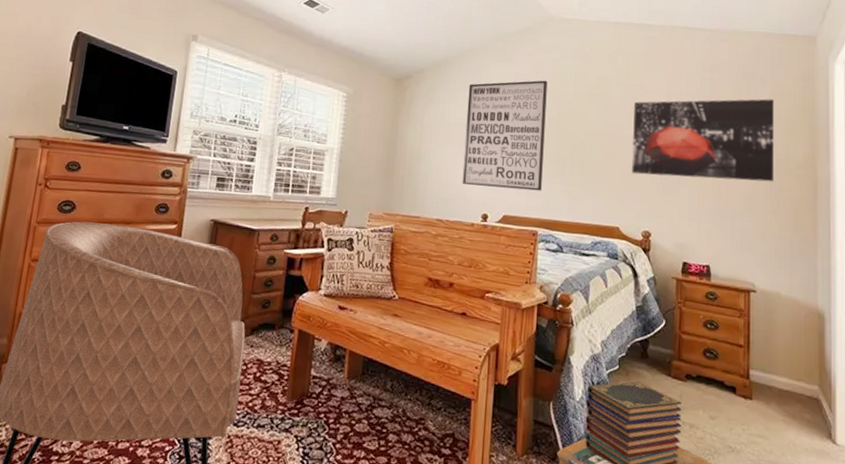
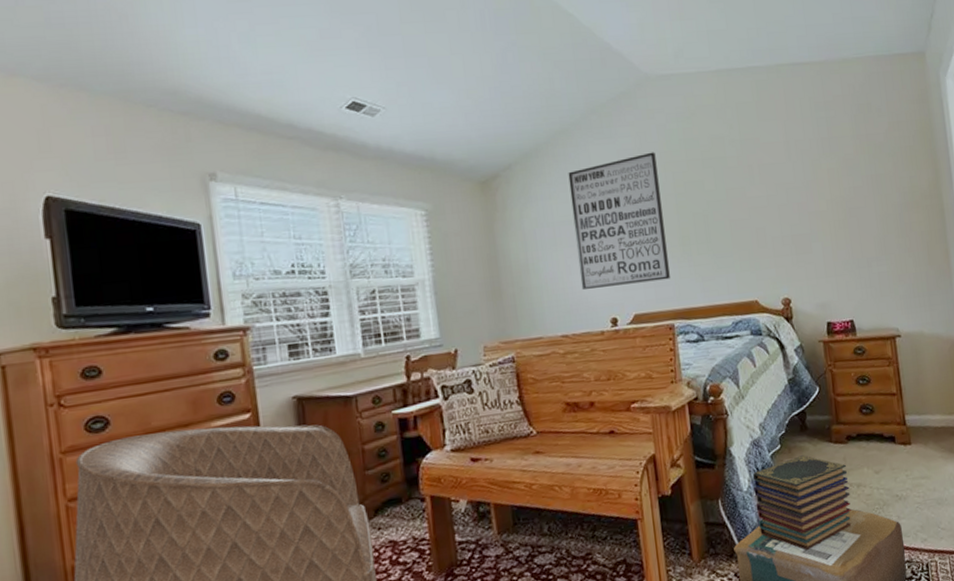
wall art: present [632,99,774,182] -> none [752,129,903,239]

